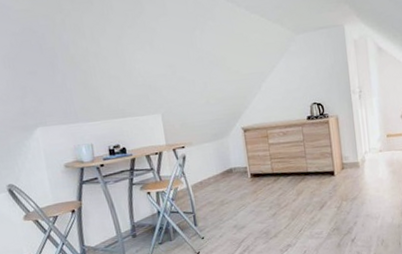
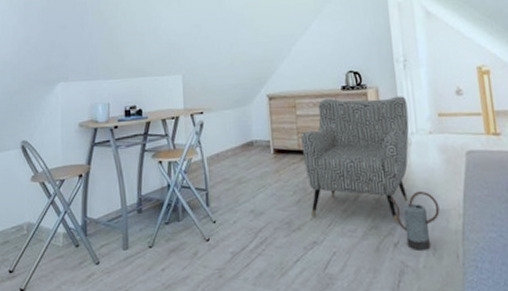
armchair: none [273,122,364,226] -> present [301,96,410,224]
watering can: none [349,197,387,243] -> present [390,190,440,250]

